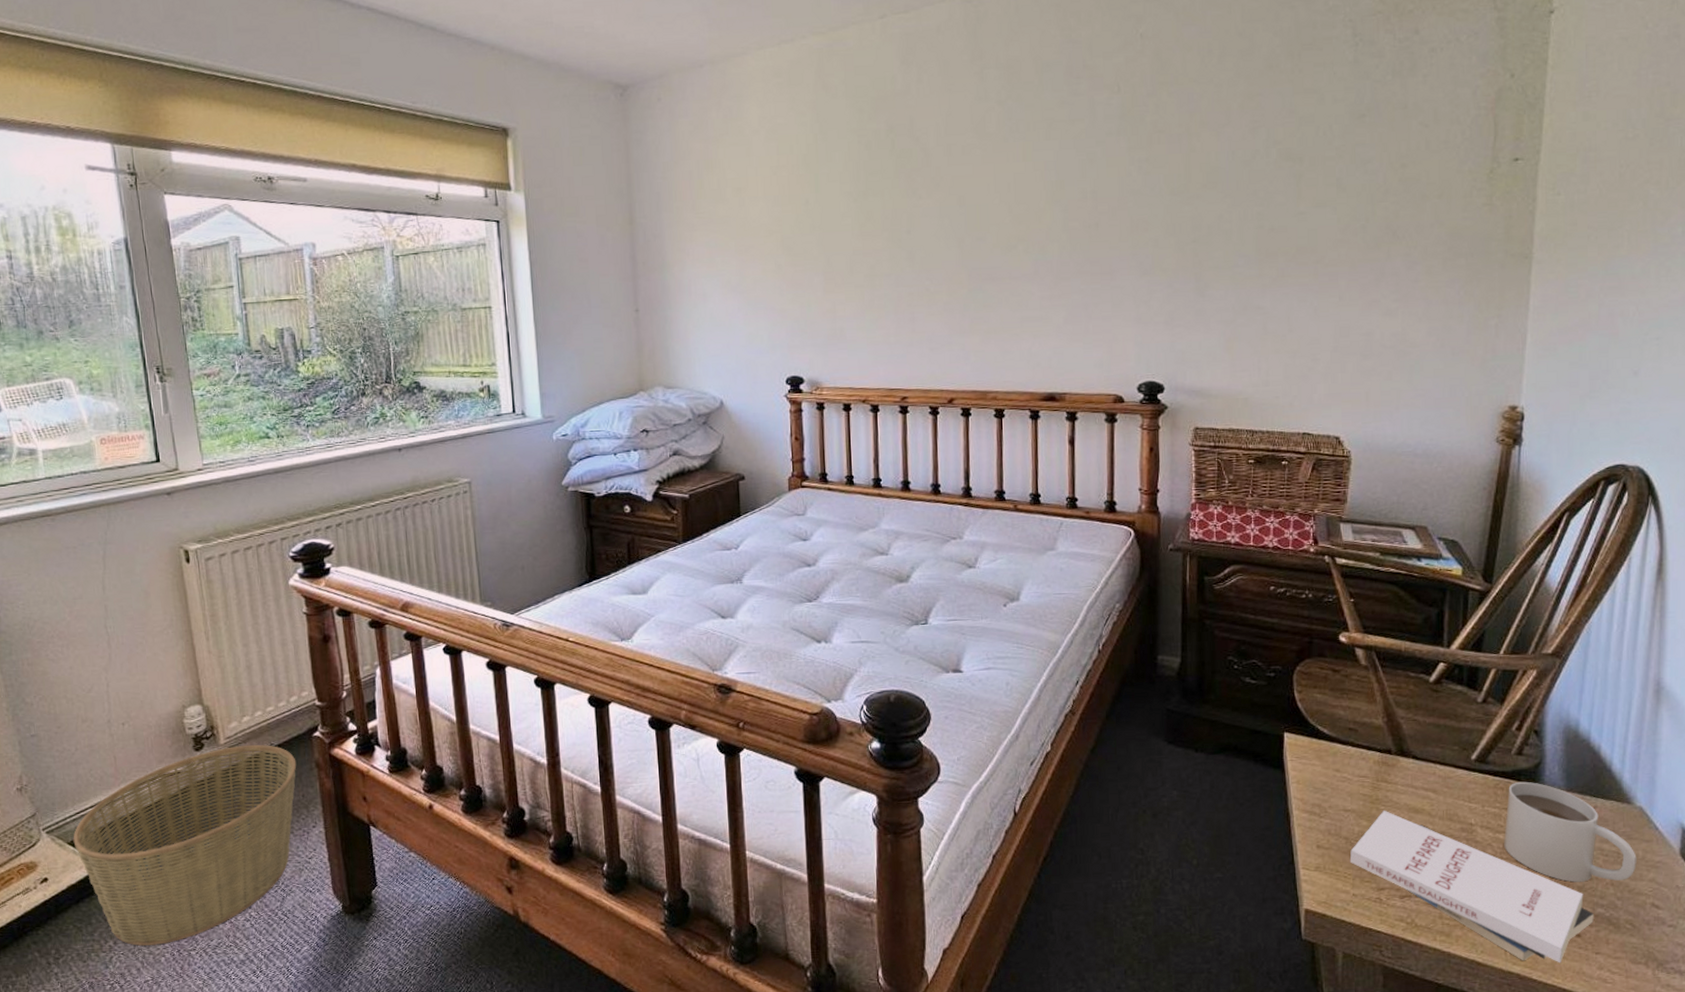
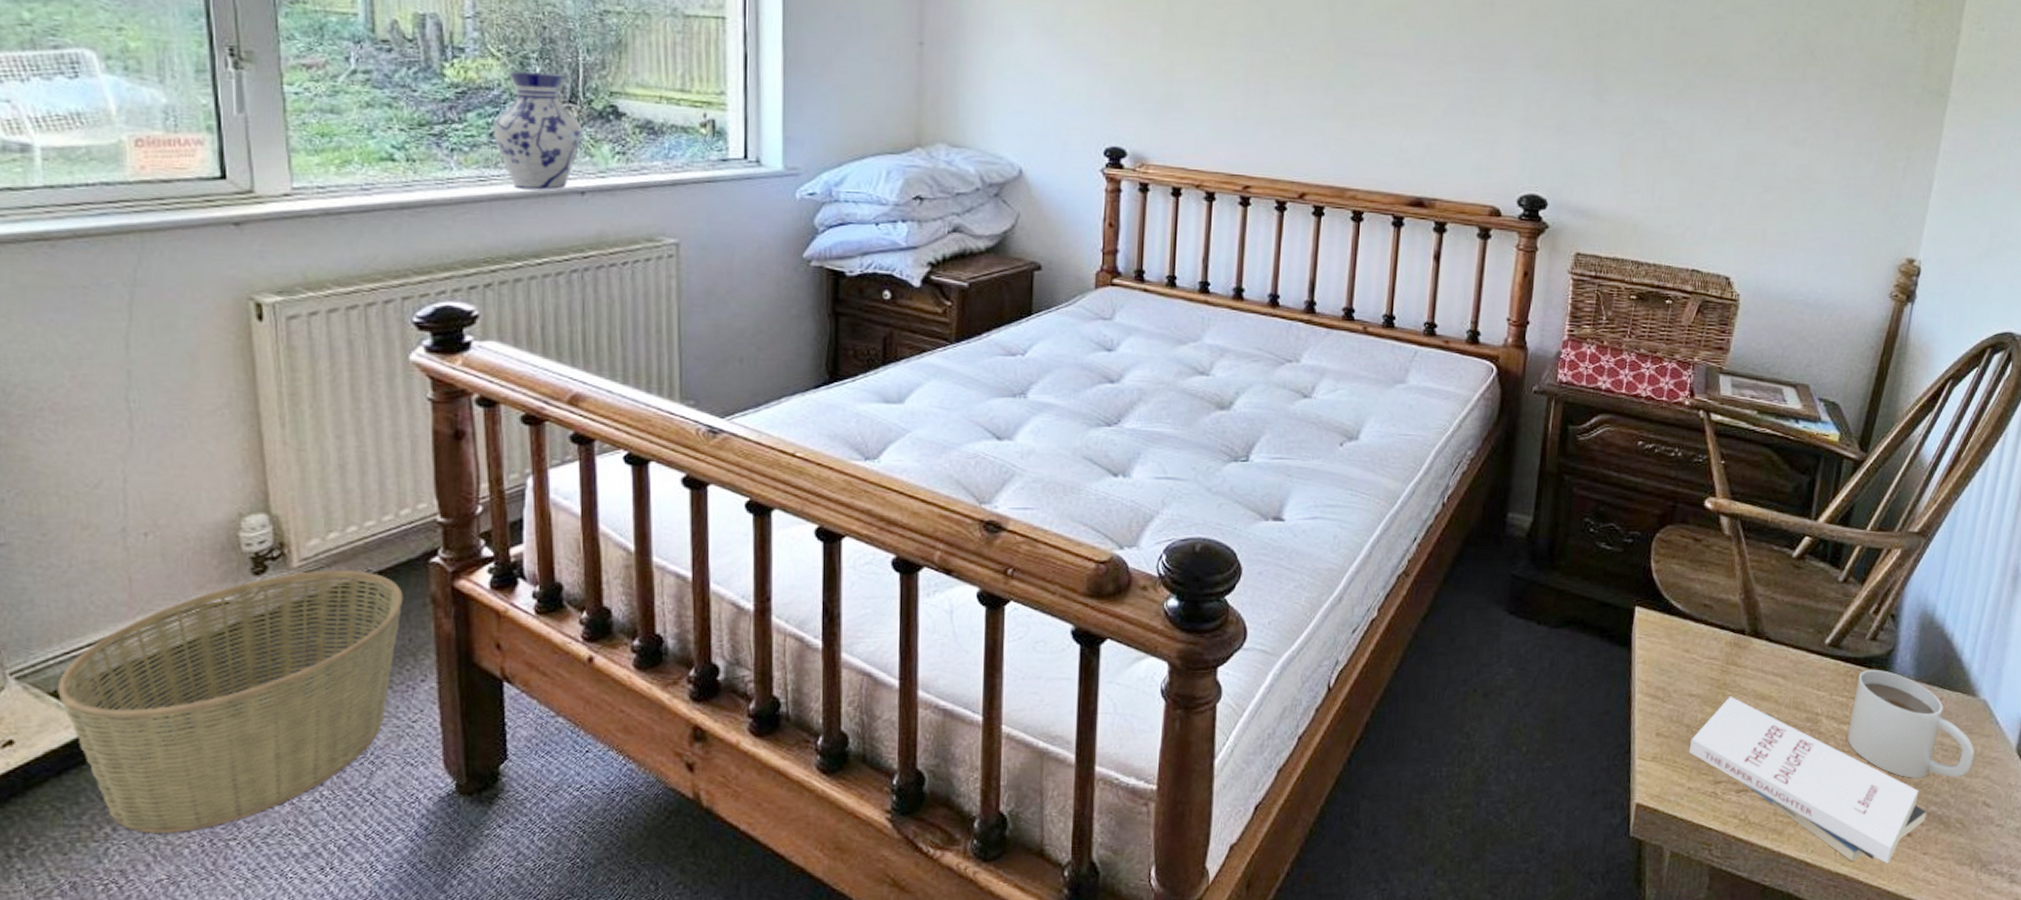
vase: none [334,363,397,451] -> present [493,72,583,191]

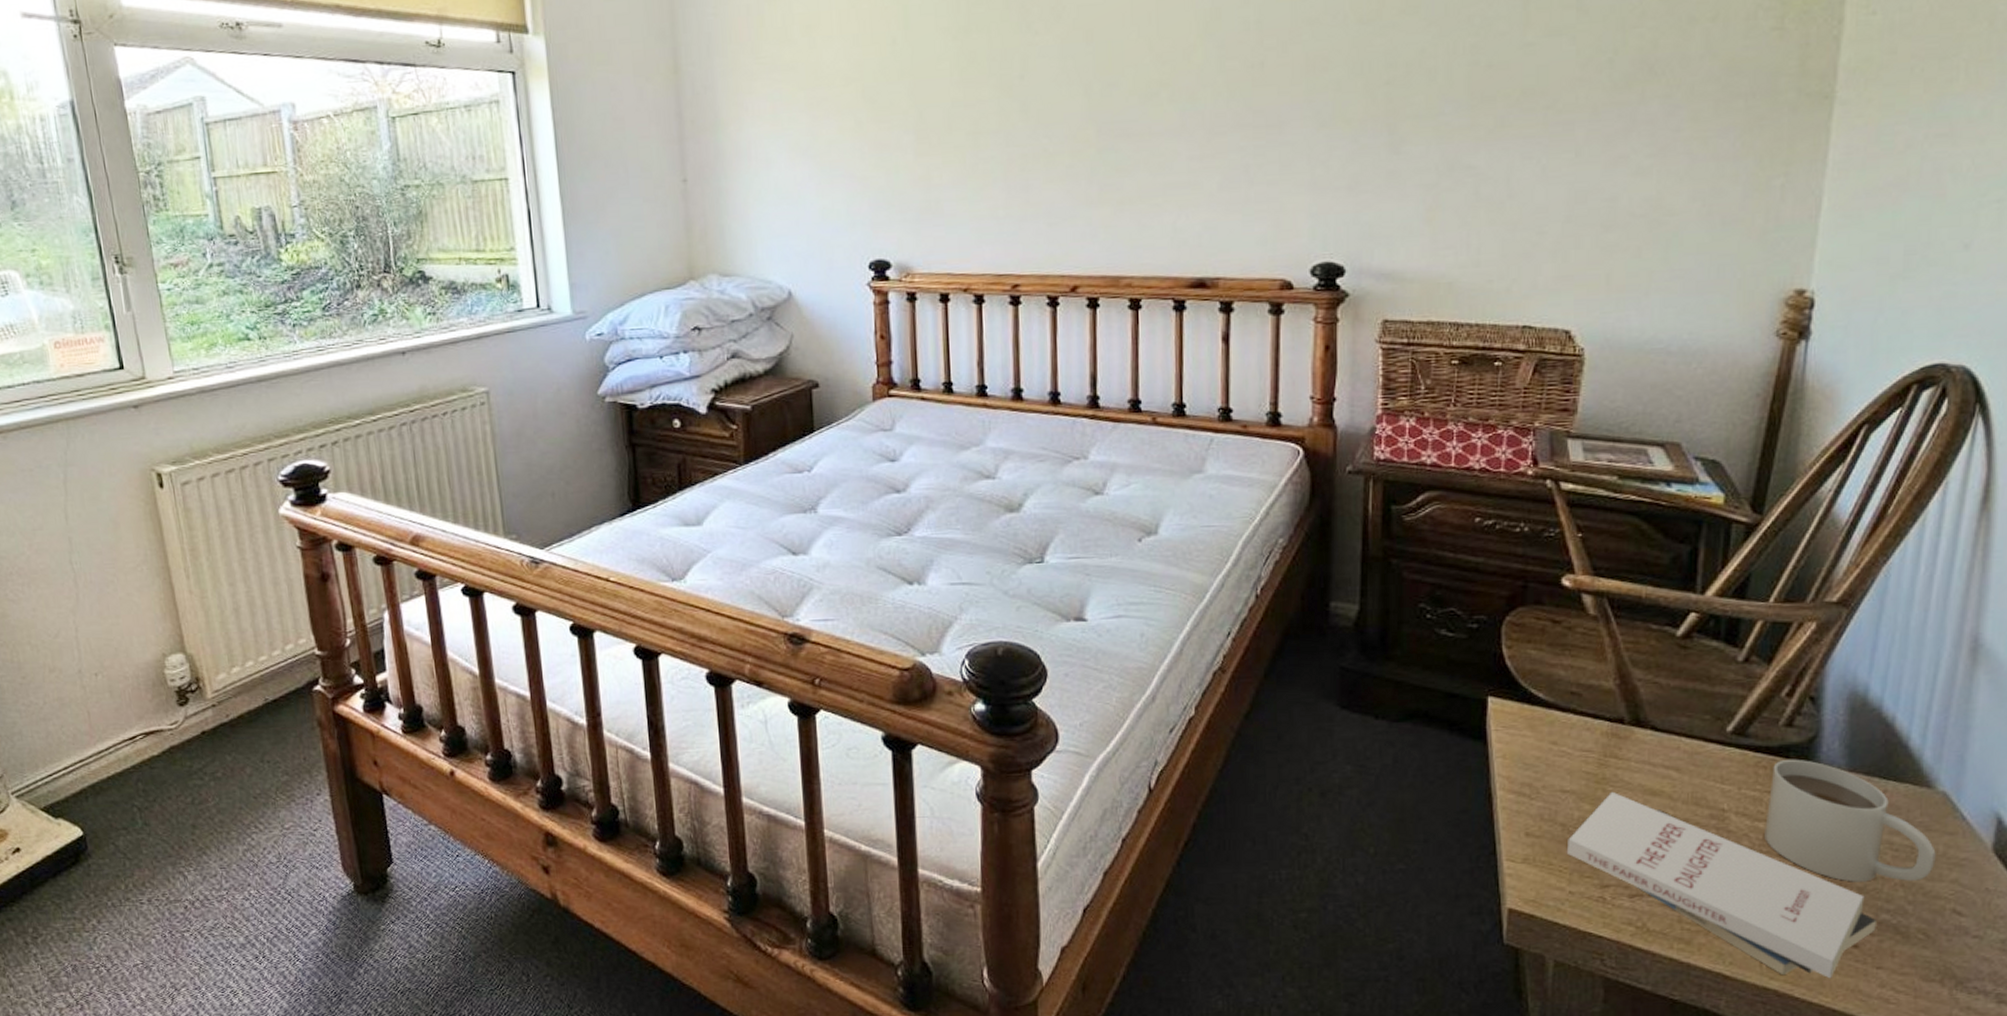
basket: present [57,569,404,834] -> none [46,699,296,926]
vase: present [493,72,583,191] -> none [324,248,399,355]

